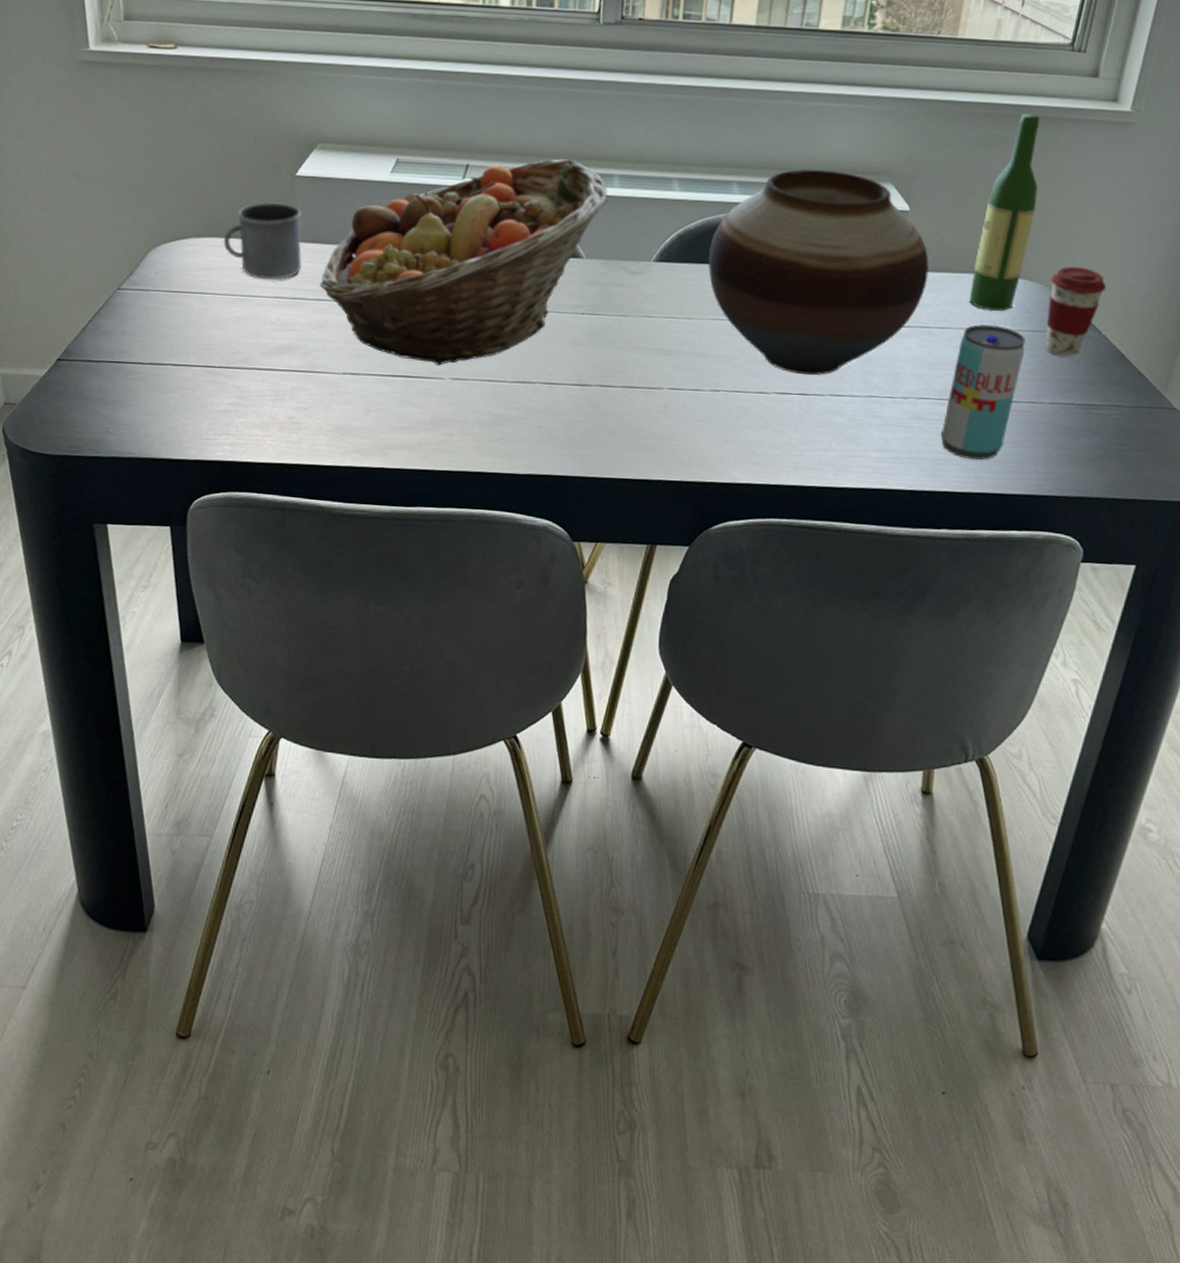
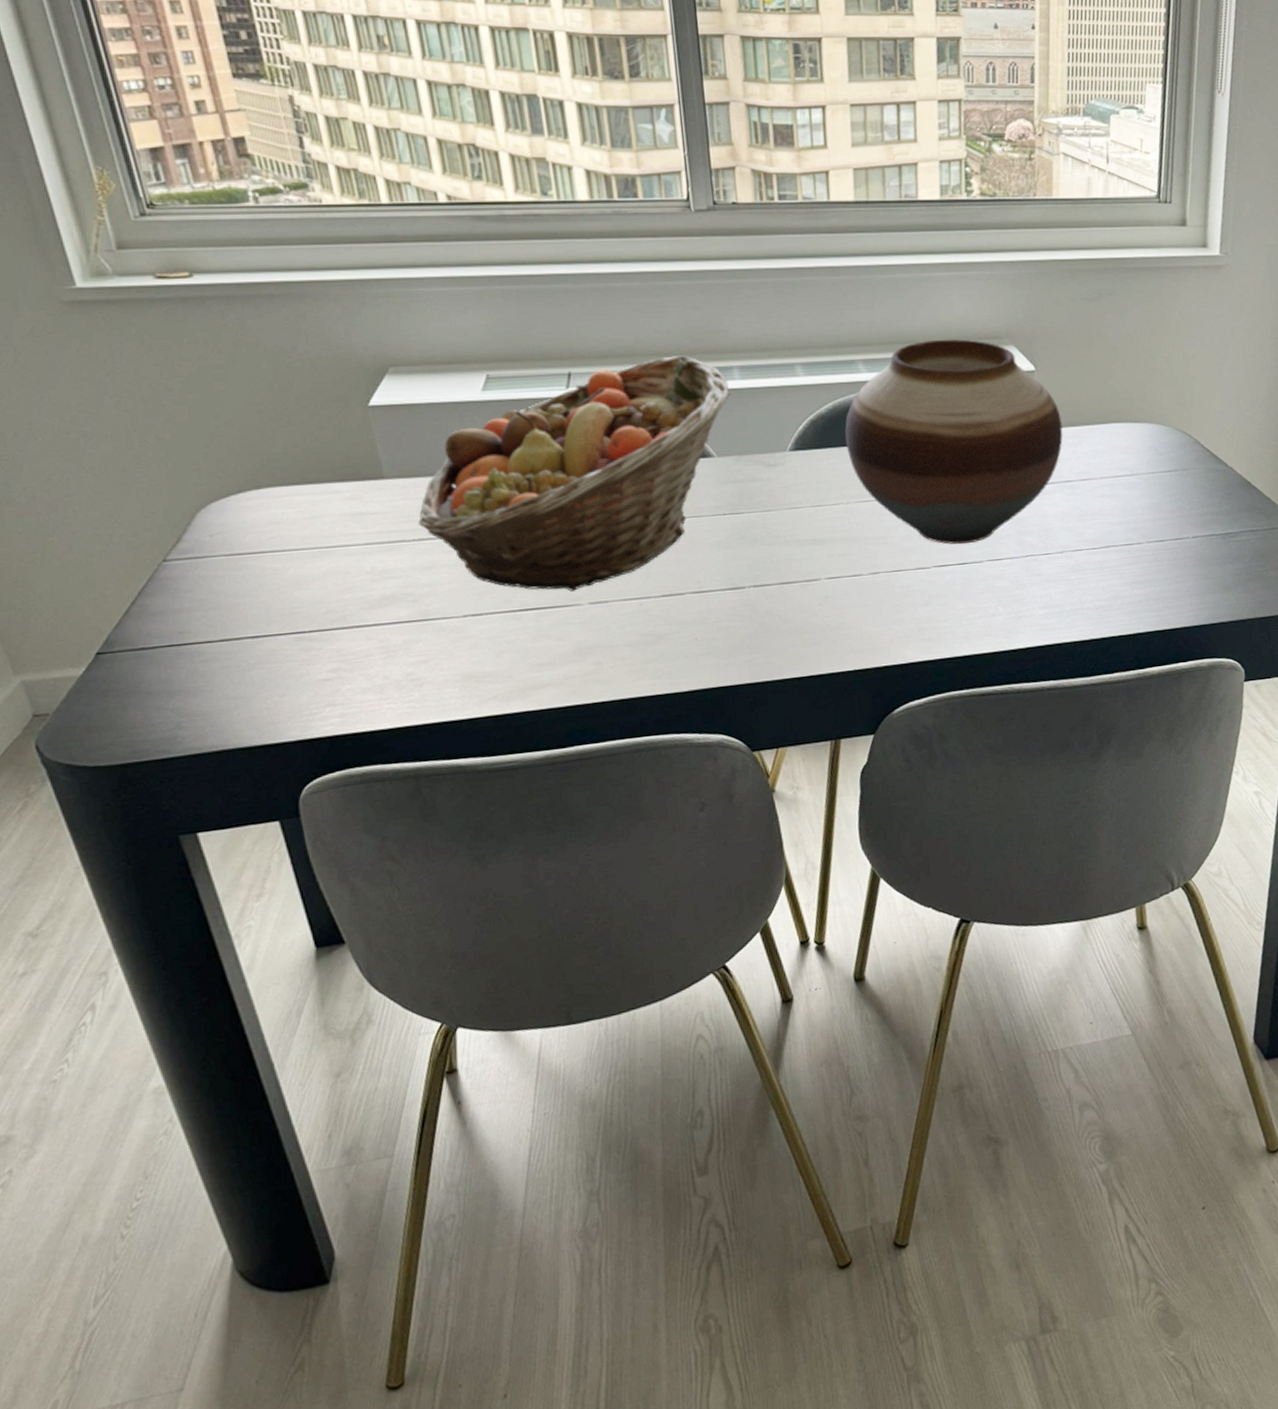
mug: present [223,202,303,280] -> none [290,438,394,527]
beverage can: present [940,324,1025,460] -> none [1098,470,1163,602]
wine bottle: present [969,113,1040,311] -> none [1103,265,1151,457]
coffee cup: present [1045,266,1107,357] -> none [1175,405,1225,492]

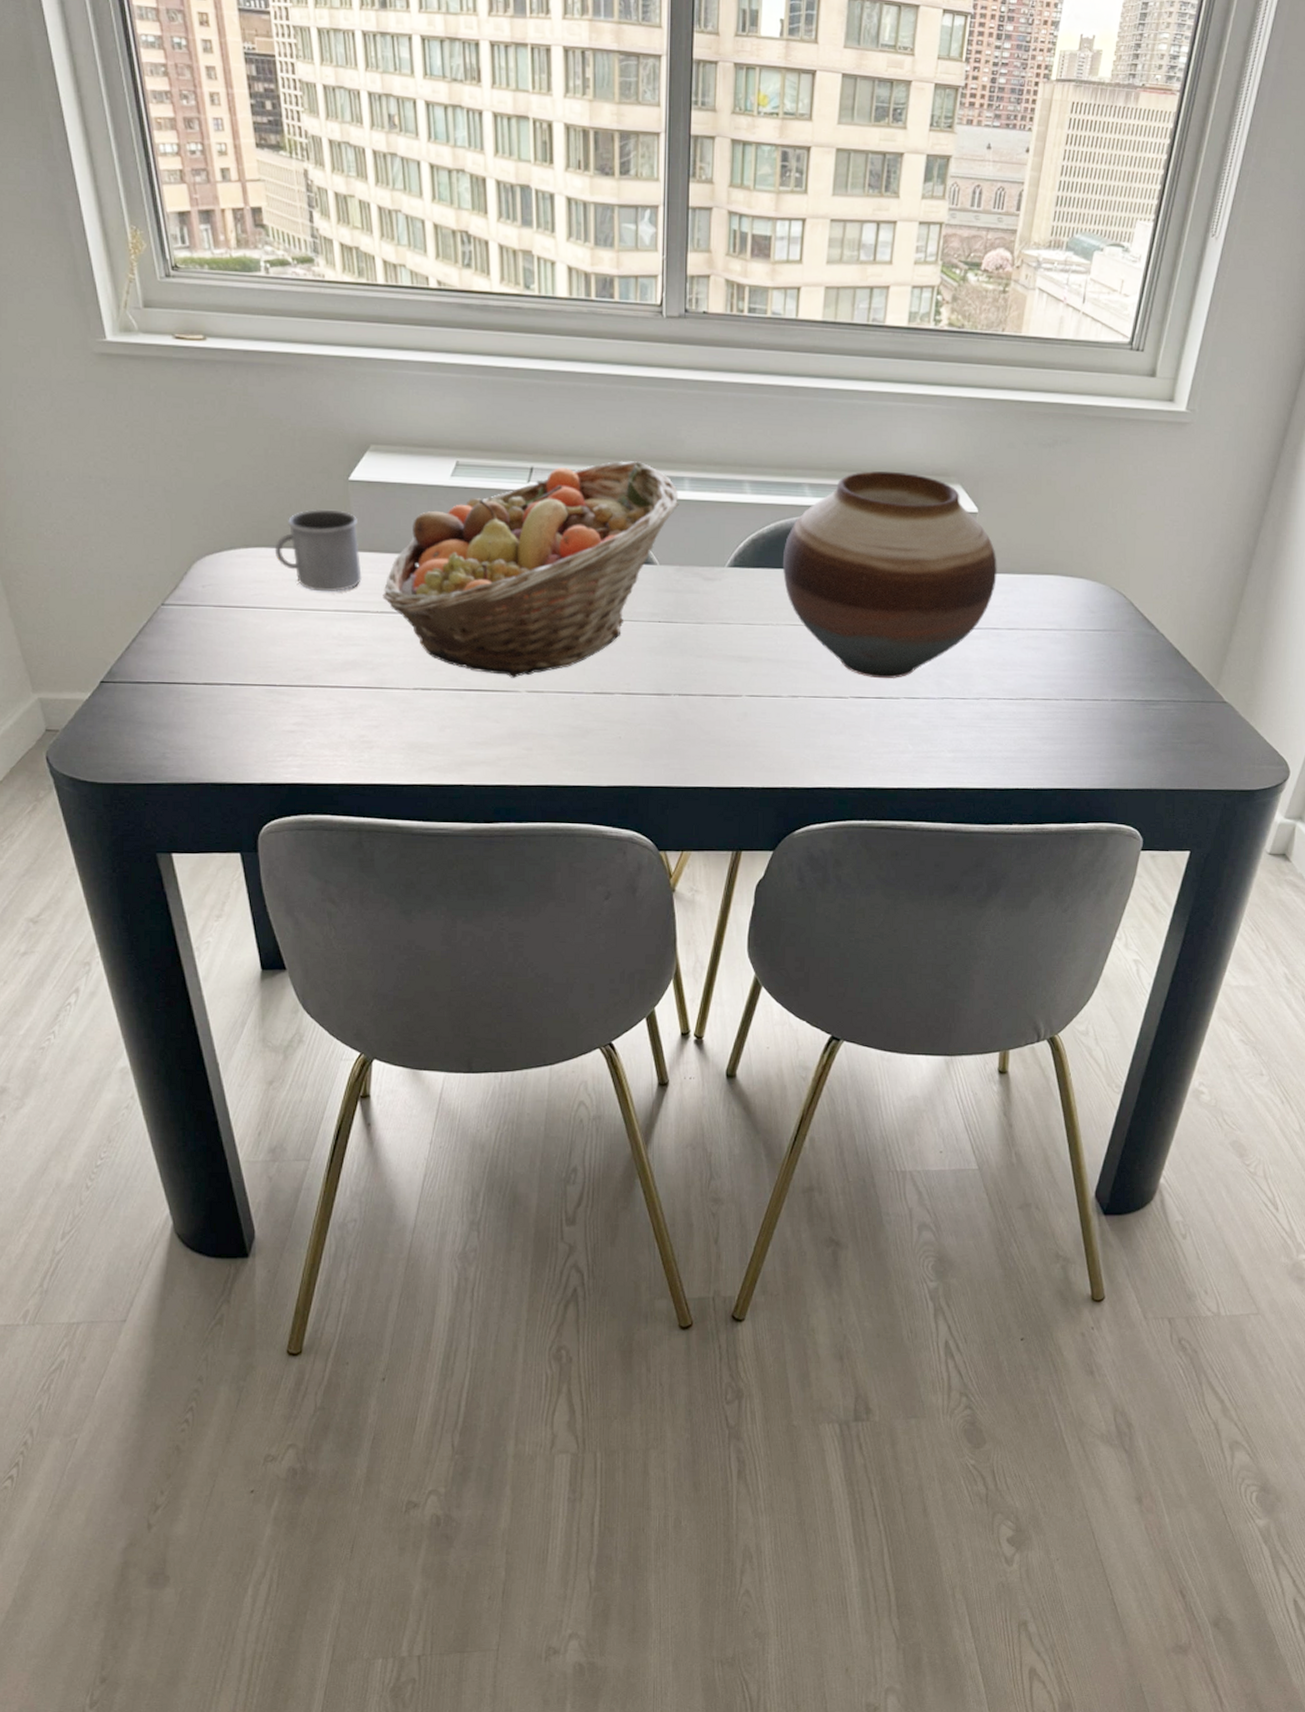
mug: none [290,438,394,527] -> present [274,509,363,592]

